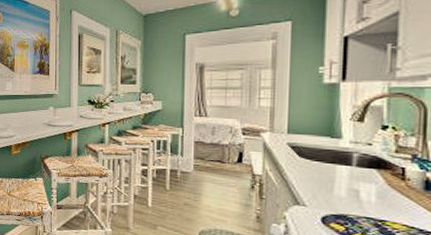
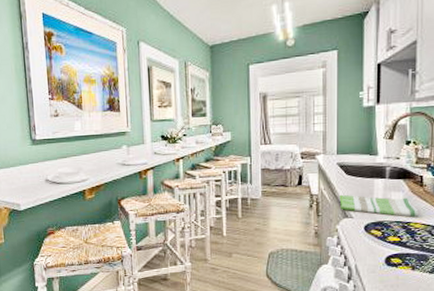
dish towel: none [289,178,400,215] -> present [339,194,420,217]

